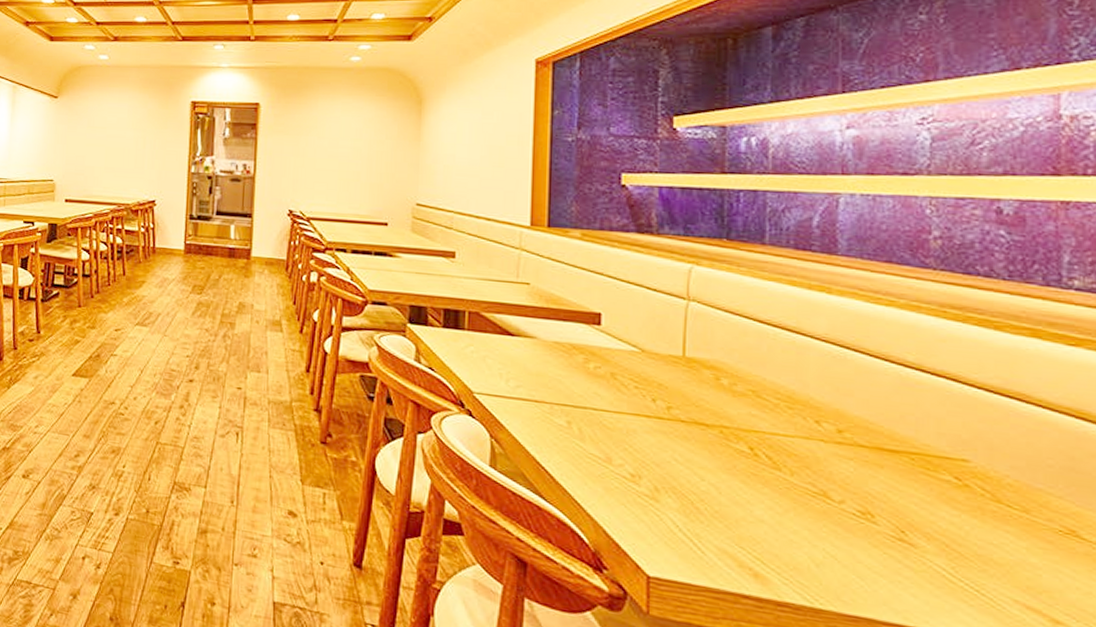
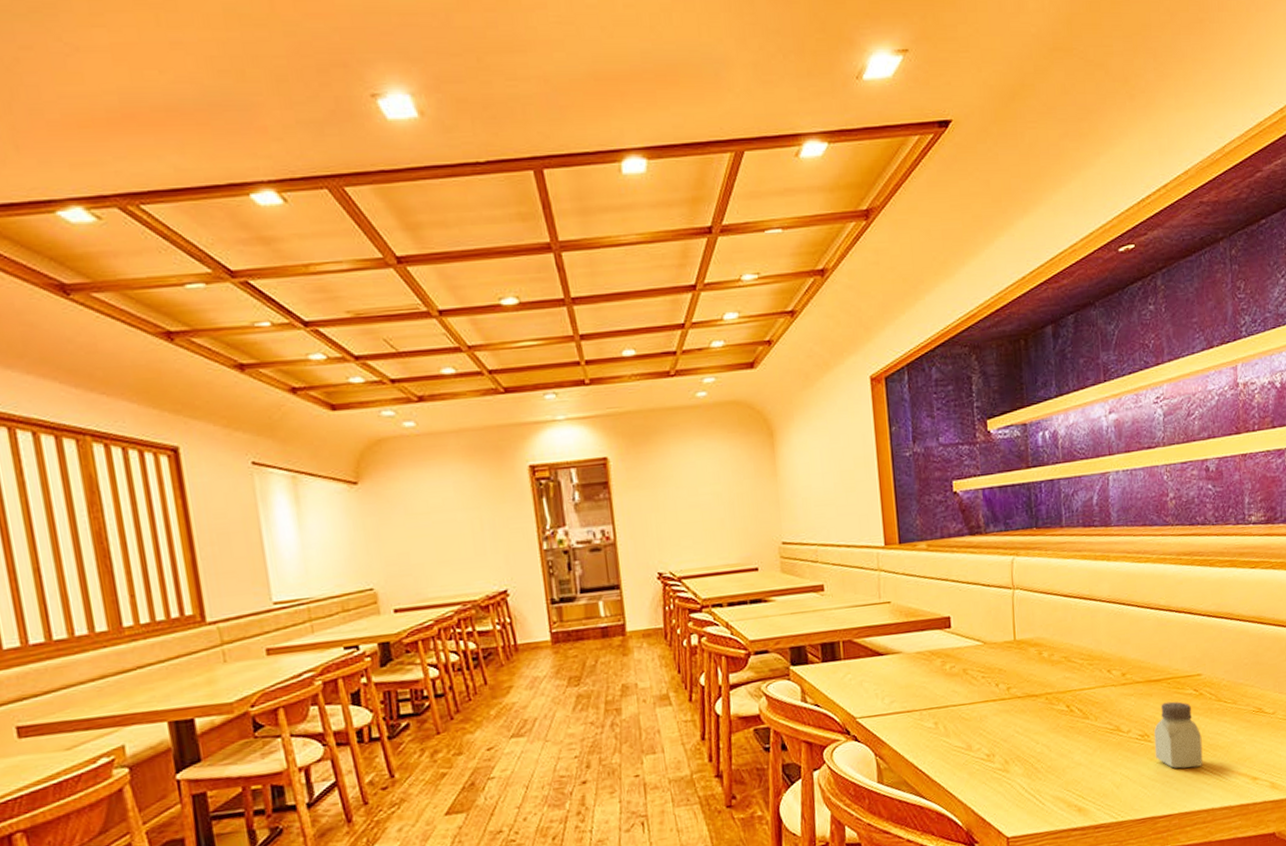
saltshaker: none [881,480,963,578] -> present [1153,701,1203,769]

